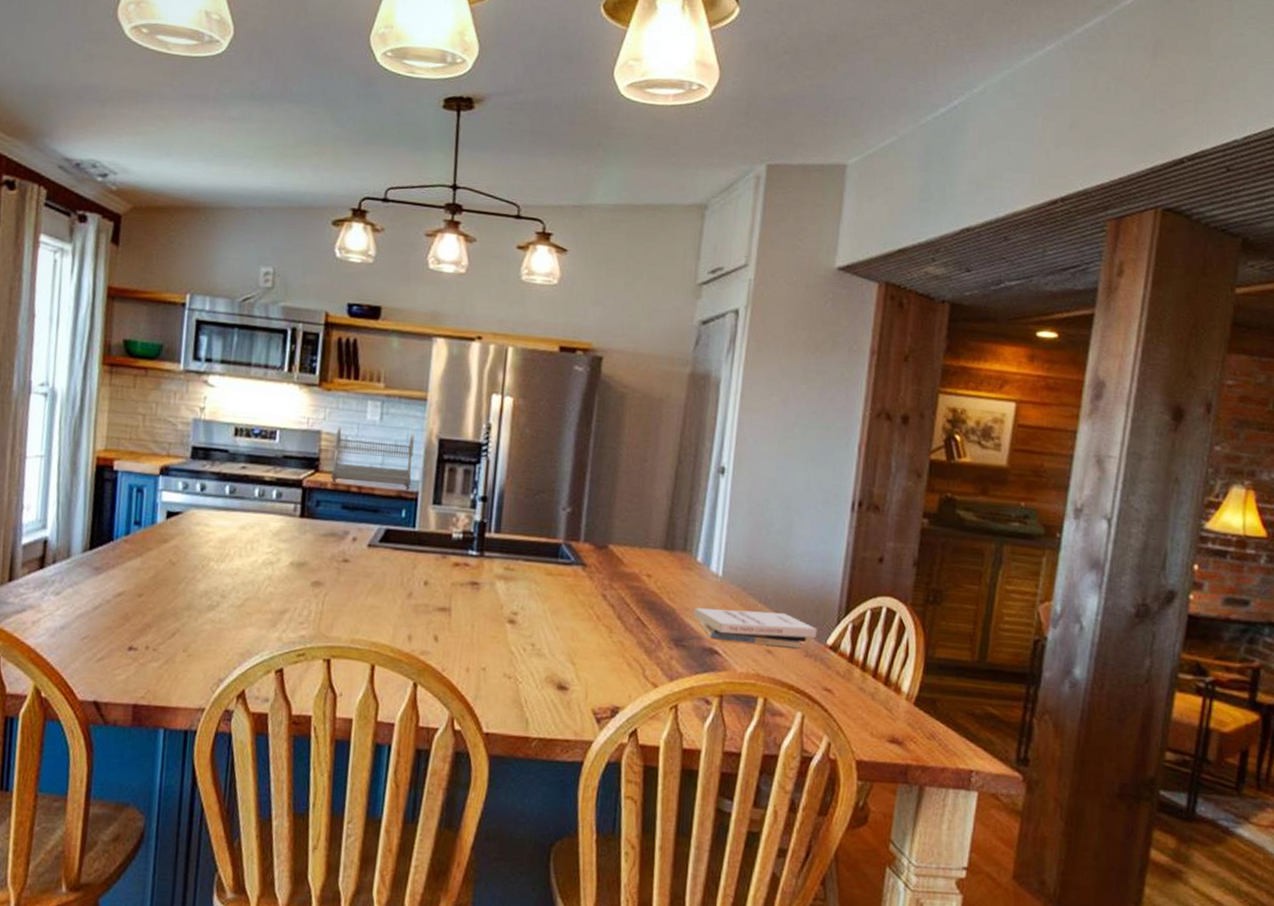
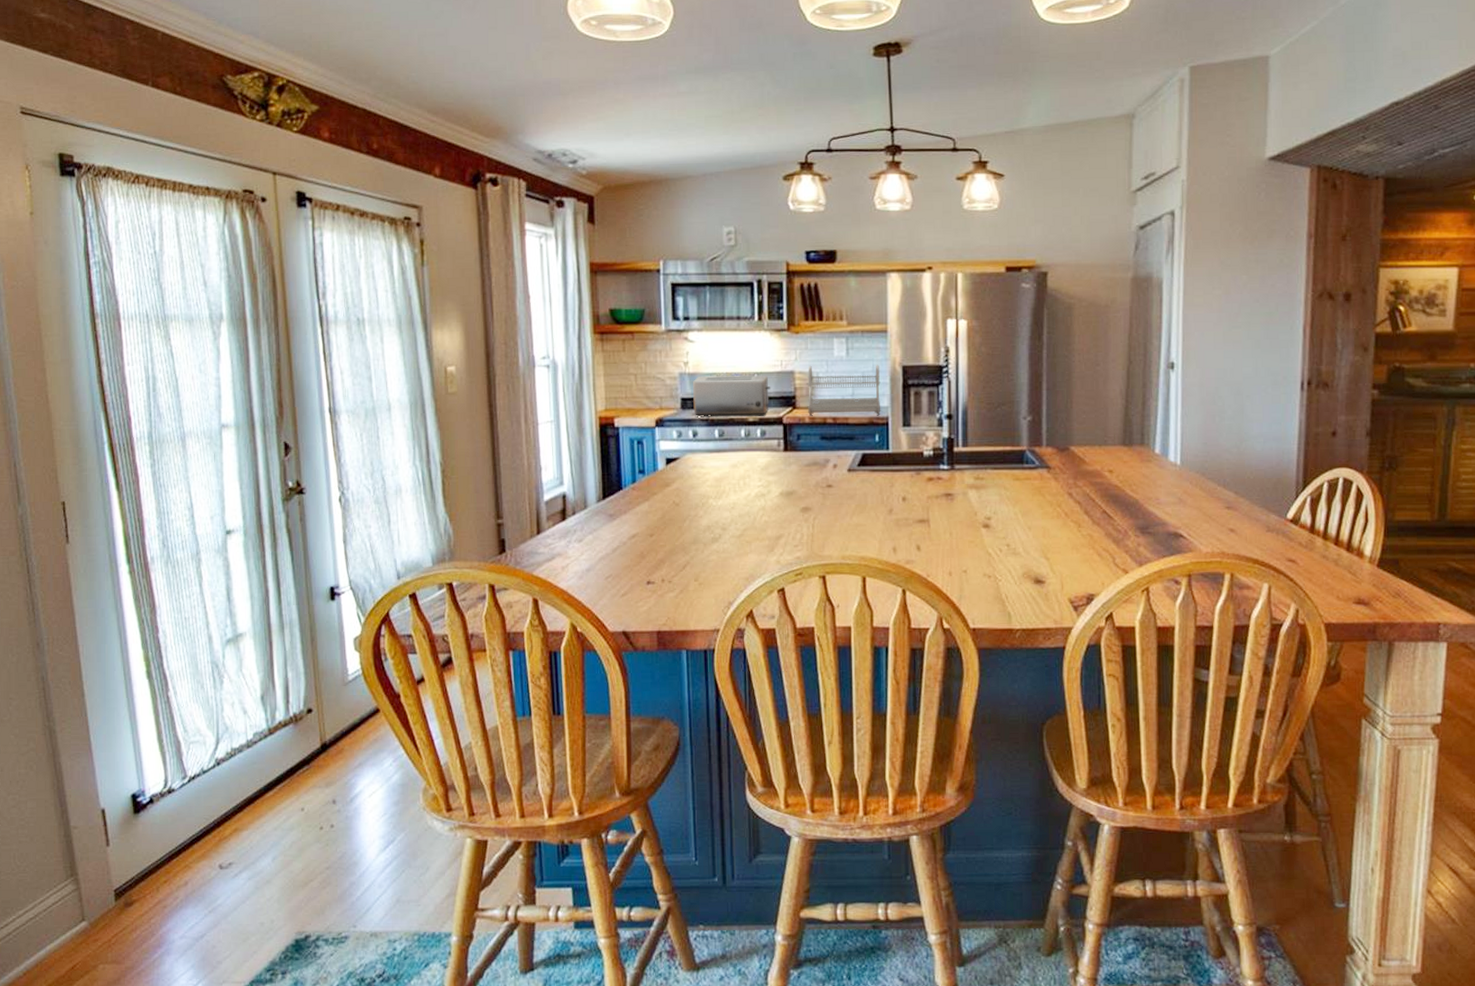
toaster: none [204,424,293,476] -> present [692,375,770,417]
books: present [693,608,817,649] -> none [1156,493,1277,525]

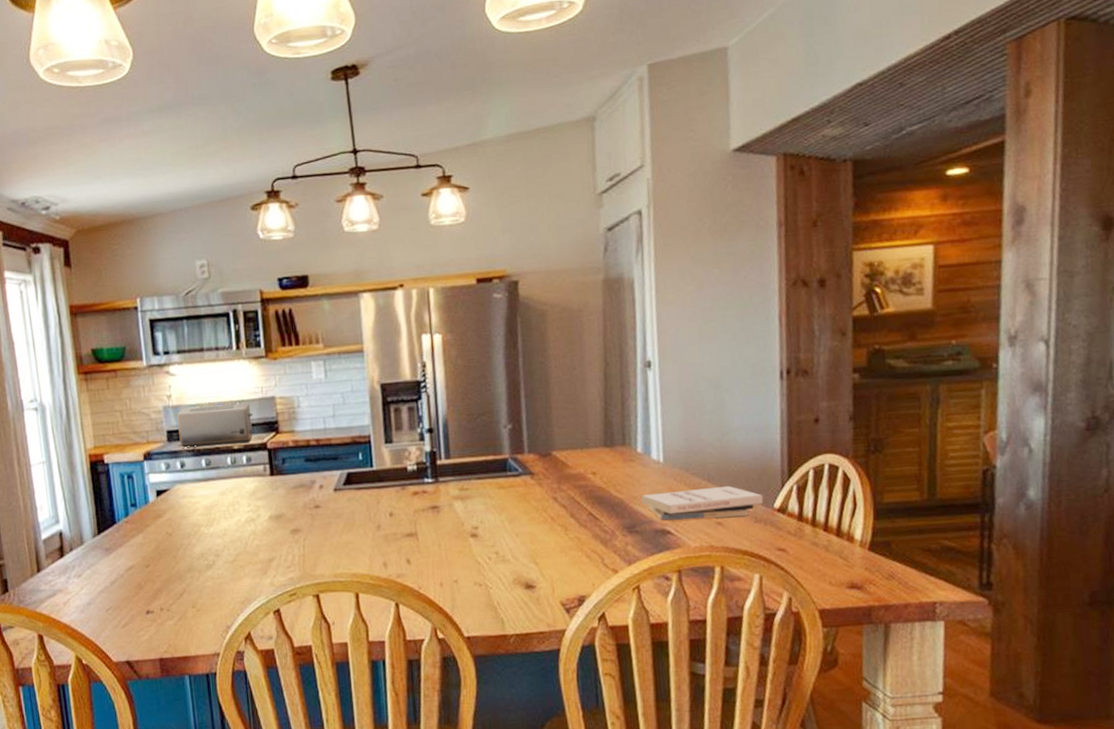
dish rack: present [807,365,881,415] -> none [288,384,363,439]
books: none [1156,493,1277,525] -> present [641,485,764,521]

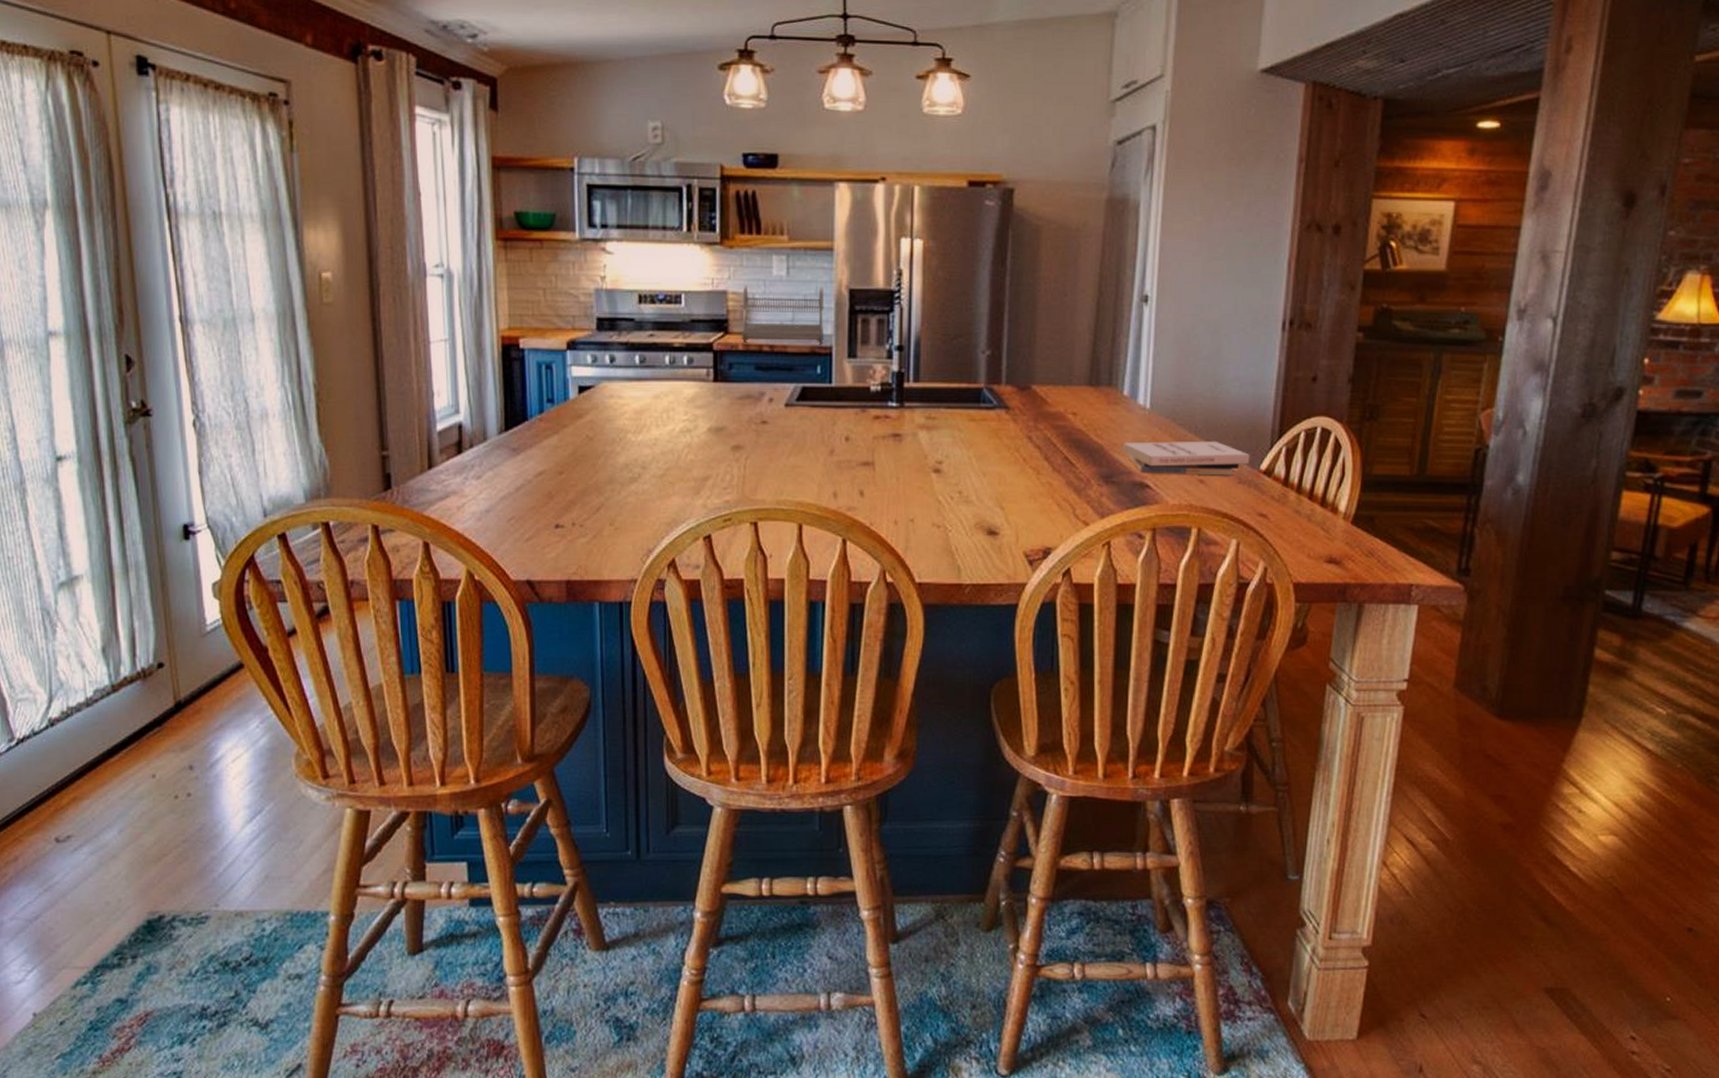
toaster: present [176,402,253,448] -> none [610,292,699,341]
dish rack: none [288,384,363,439] -> present [741,285,825,344]

